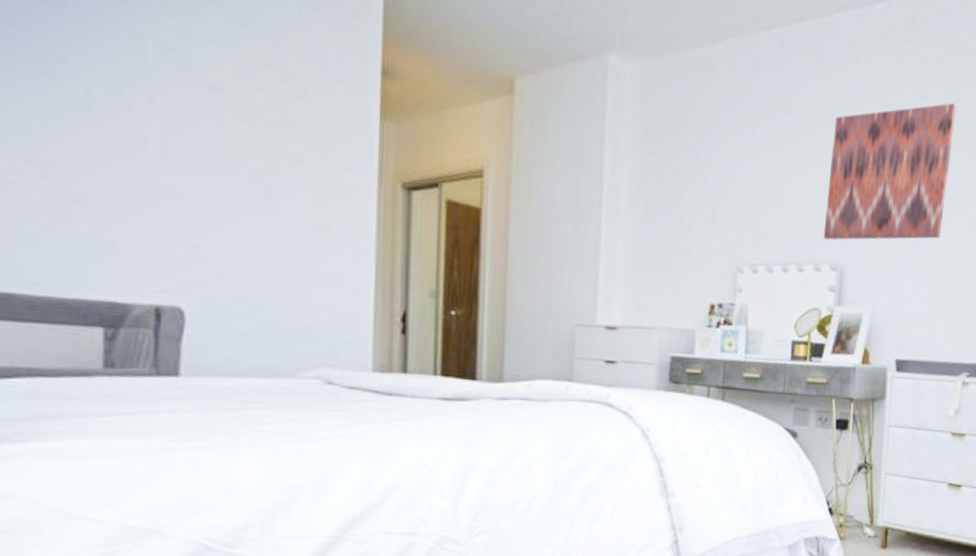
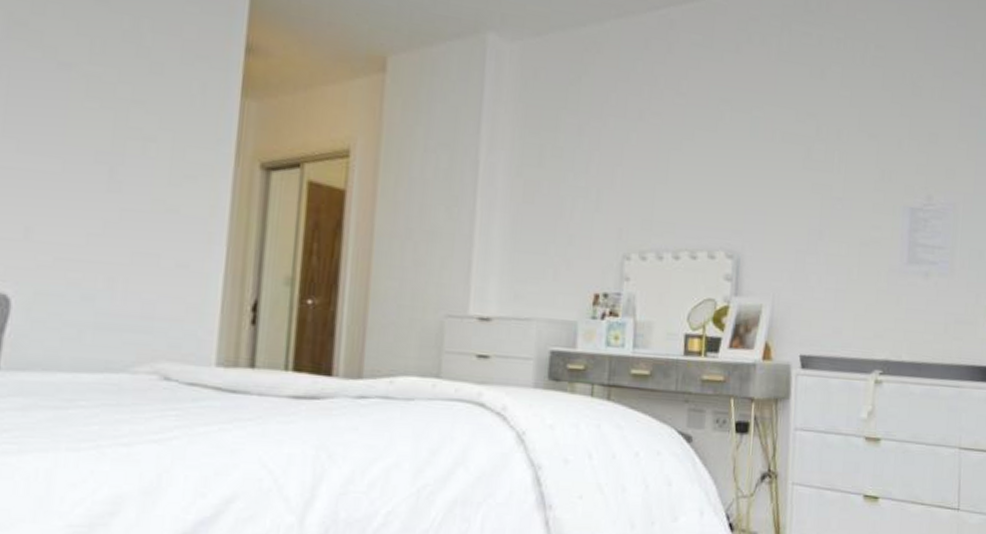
wall art: present [823,103,957,240] -> none [717,85,857,226]

